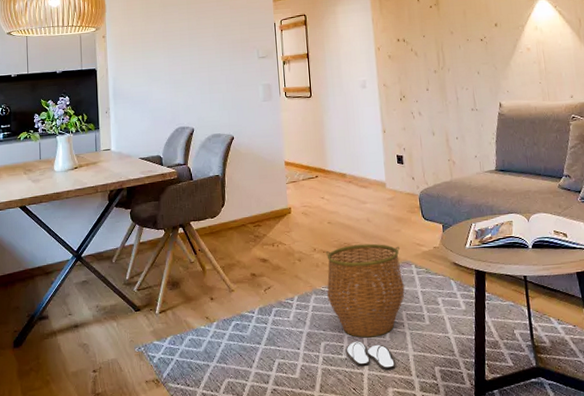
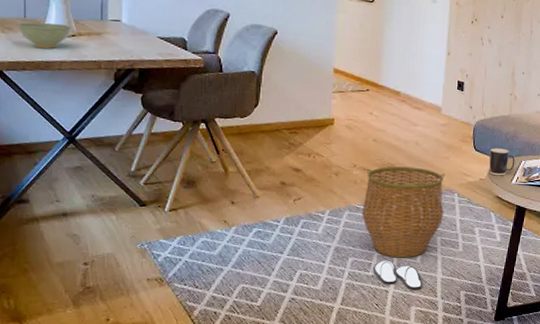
bowl: none [35,159,74,183] -> present [17,22,72,49]
mug: none [438,214,466,242] -> present [489,148,515,176]

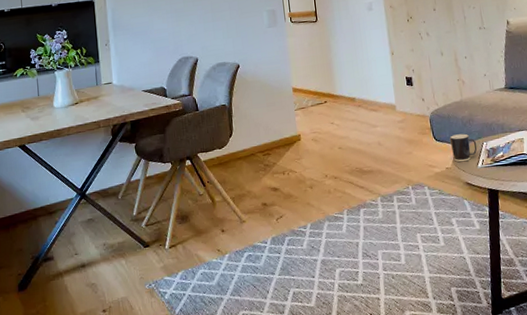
bowl: present [17,22,72,49] -> none [33,95,75,120]
basket: present [361,166,445,258] -> none [337,167,419,263]
slippers: present [373,260,423,290] -> none [361,266,413,294]

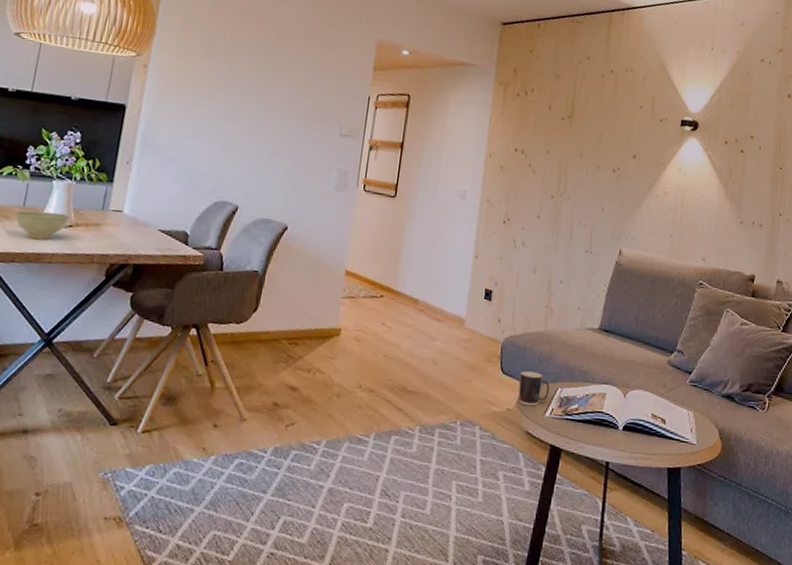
bowl: none [33,95,75,120] -> present [14,210,71,240]

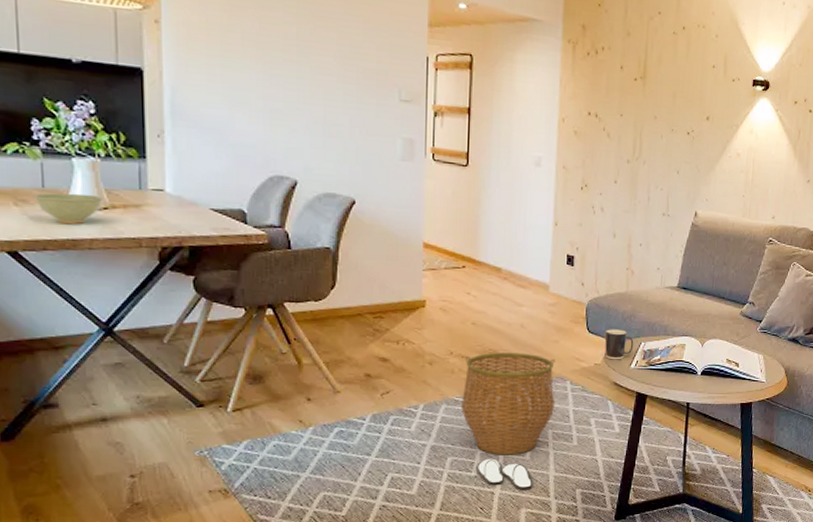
basket: none [363,388,465,508] -> present [460,352,556,455]
slippers: none [372,508,432,551] -> present [476,458,533,490]

